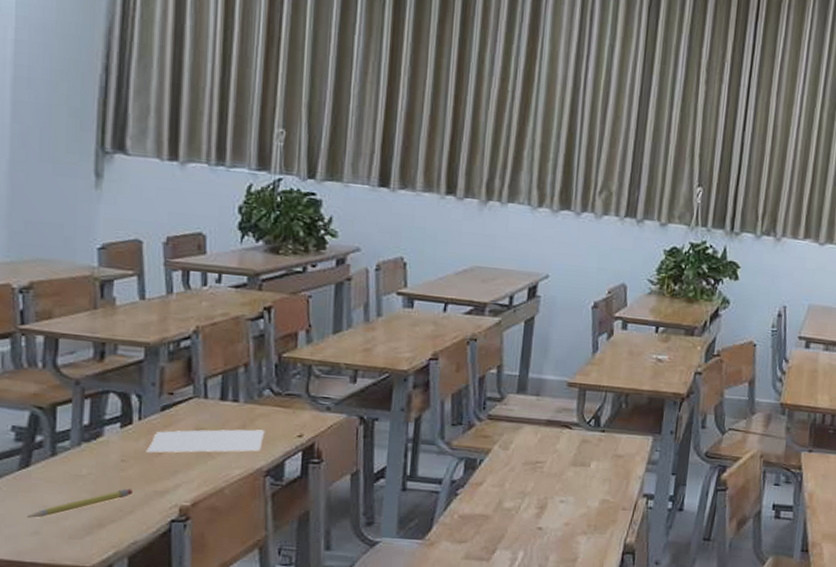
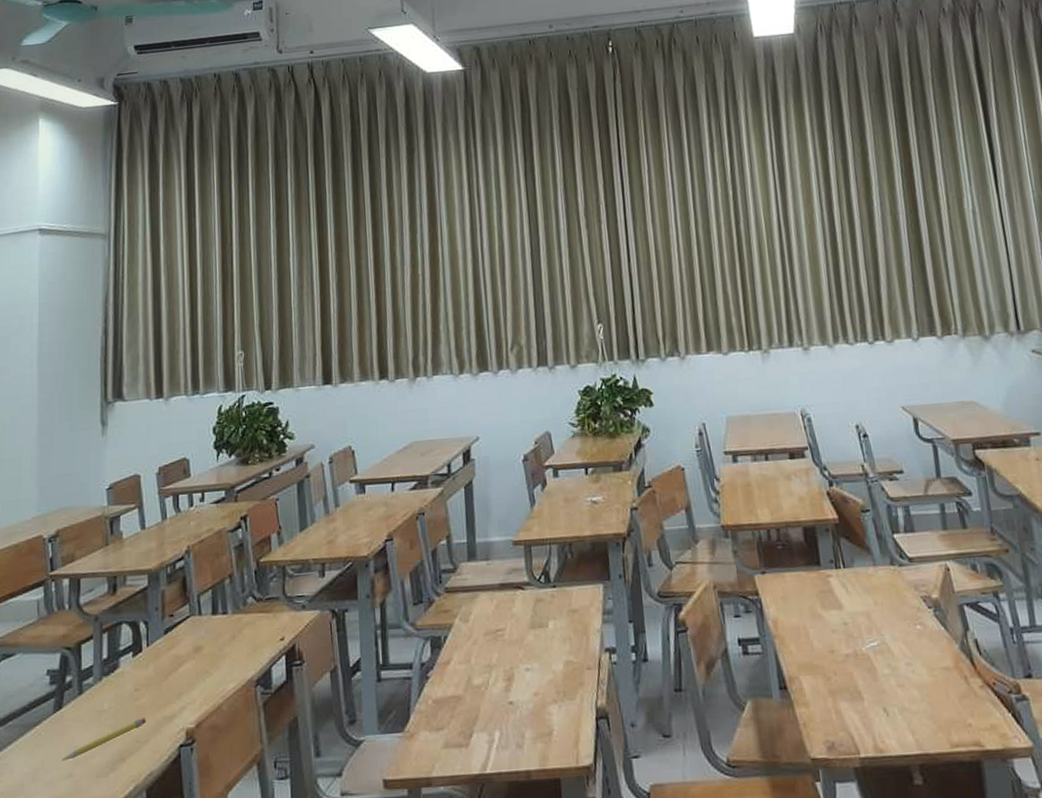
paper sheet: present [146,429,266,453] -> none [155,638,252,679]

